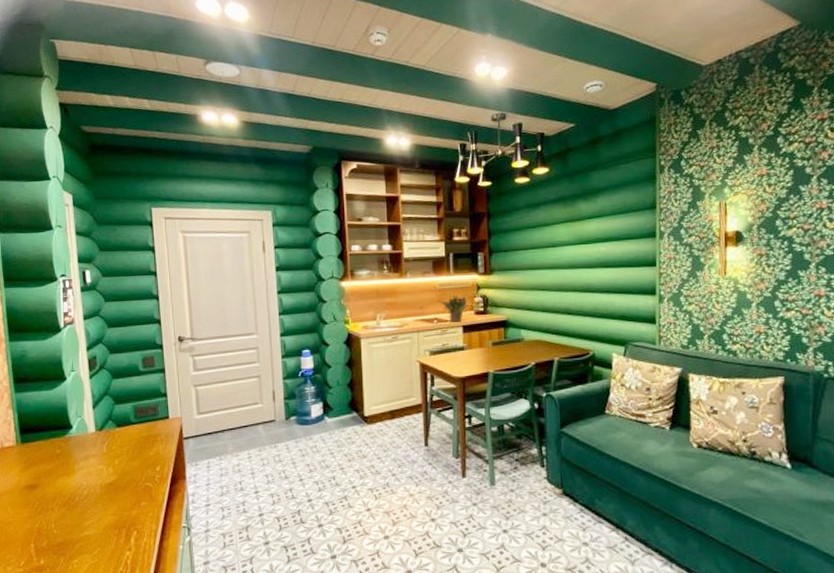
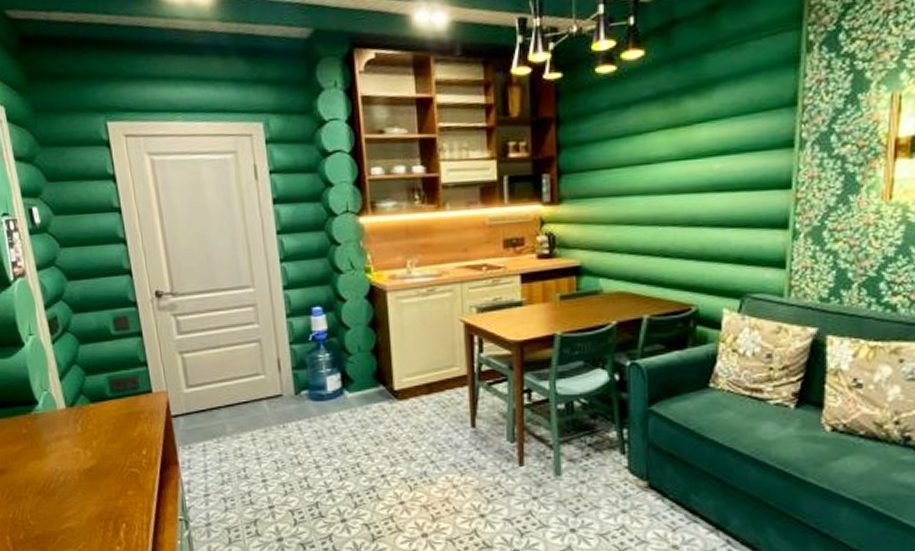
potted plant: present [439,295,467,322] -> none [490,232,527,269]

